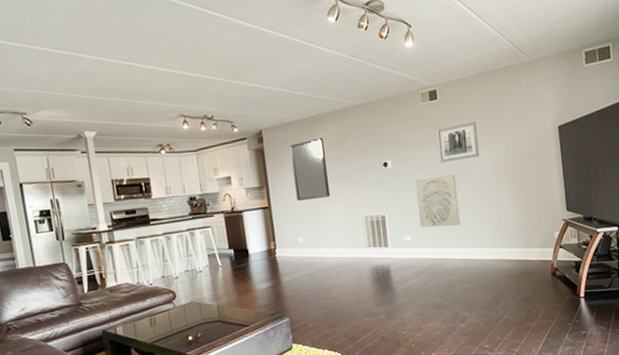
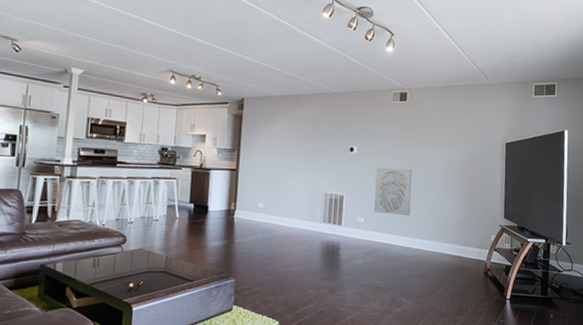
home mirror: present [290,137,331,202] -> none [265,114,299,170]
wall art: present [436,121,480,163] -> none [400,125,437,158]

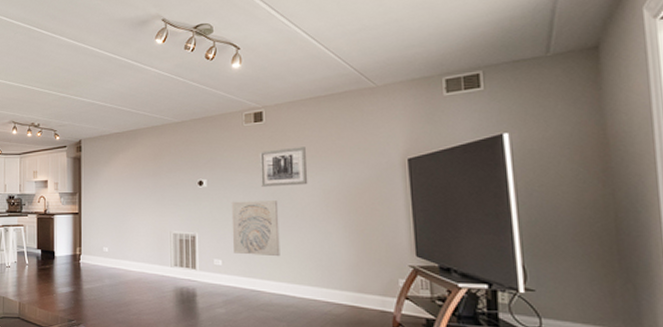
wall art: none [400,125,437,158] -> present [259,147,308,187]

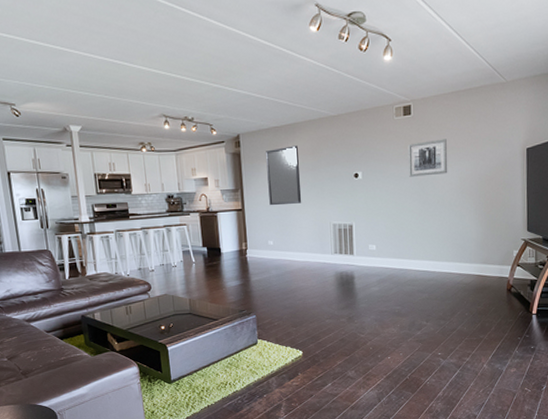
home mirror: none [106,151,141,211] -> present [266,145,302,206]
wall art: present [231,201,280,257] -> none [383,189,424,239]

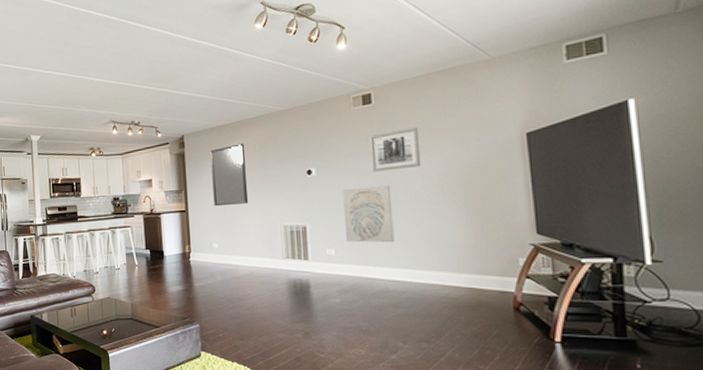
wall art: none [383,189,424,239] -> present [342,185,395,243]

